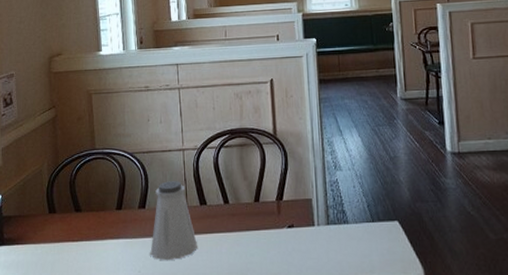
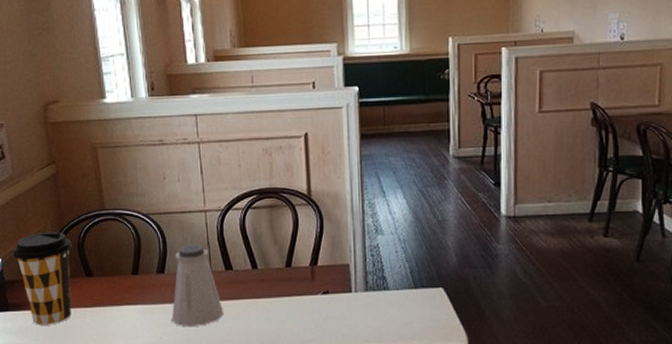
coffee cup: none [11,169,65,259] -> present [12,231,72,325]

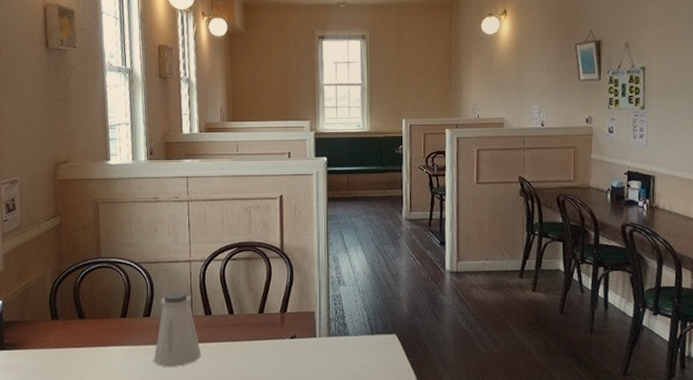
coffee cup: present [12,231,72,325] -> none [13,277,69,364]

